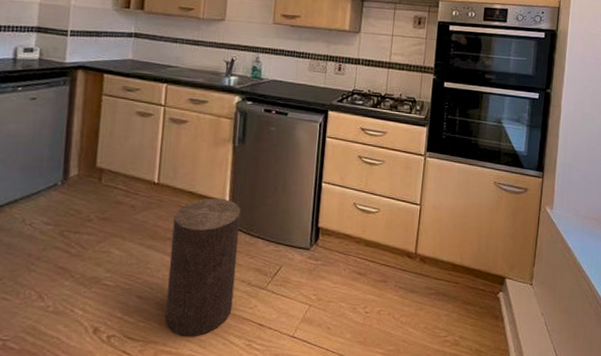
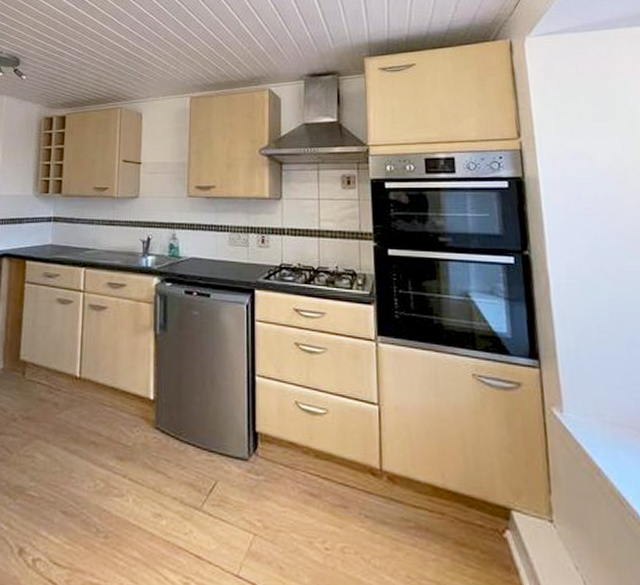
stool: present [165,198,241,337] -> none [92,394,168,568]

